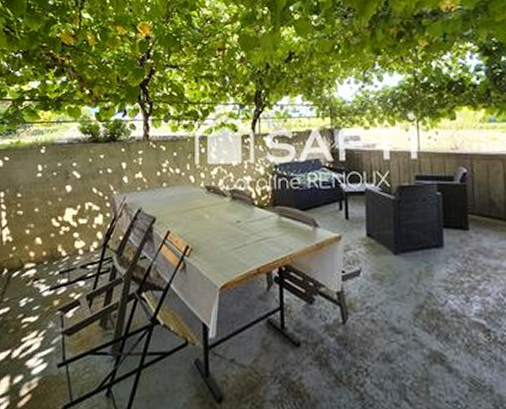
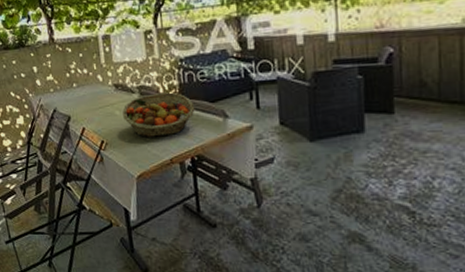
fruit basket: none [212,198,286,244] -> present [122,92,195,137]

